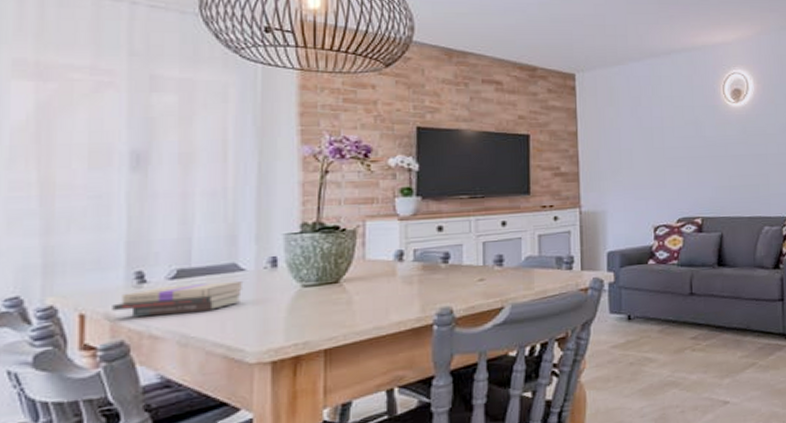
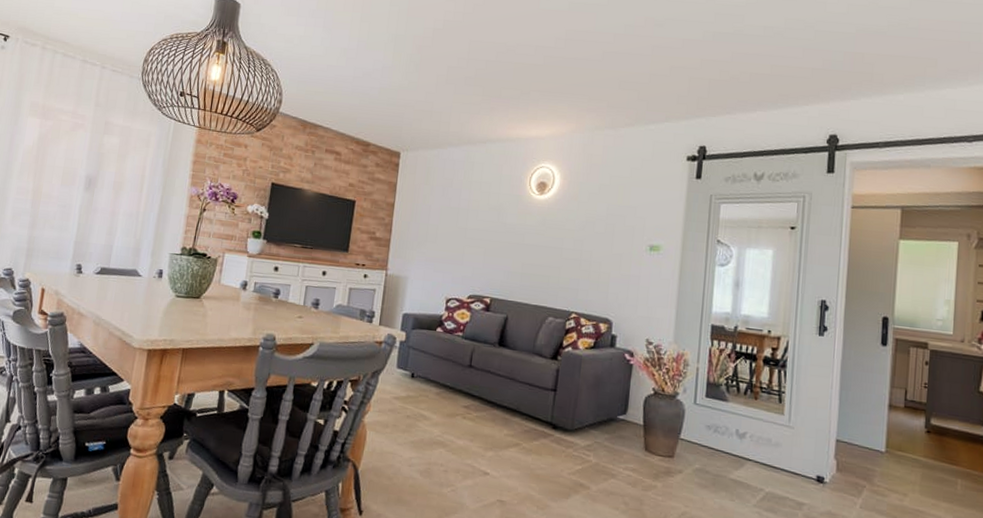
books: present [112,281,244,318] -> none [60,278,140,302]

